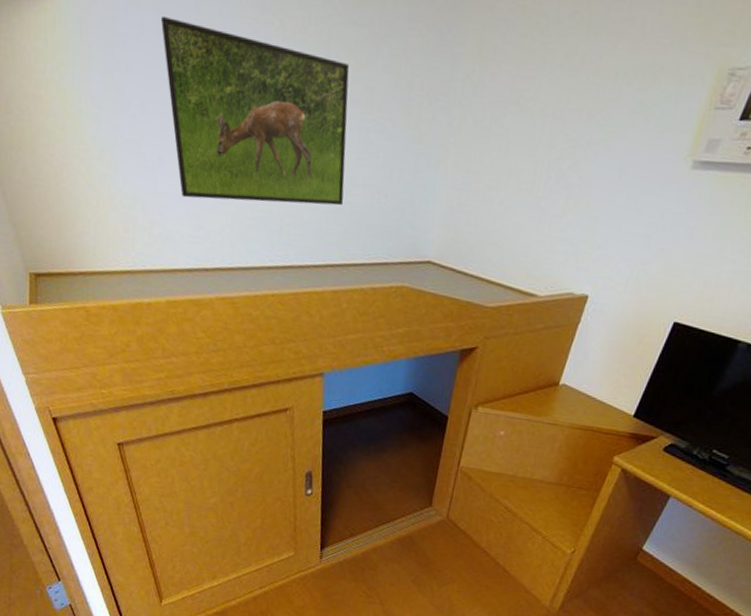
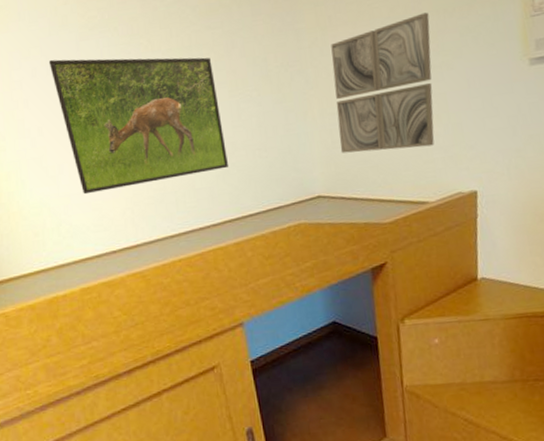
wall art: none [464,71,606,236] -> present [331,12,435,153]

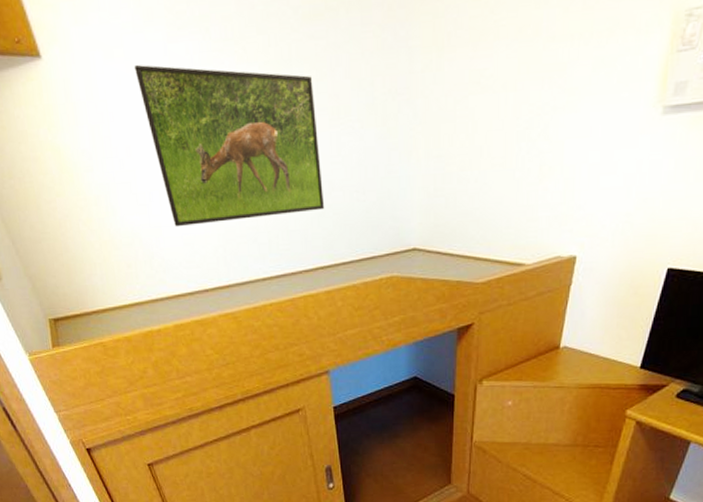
wall art: present [331,12,435,153] -> none [442,37,562,204]

